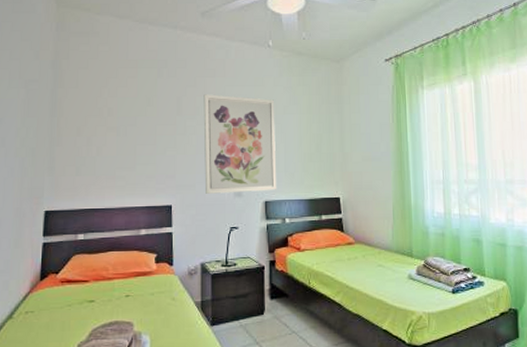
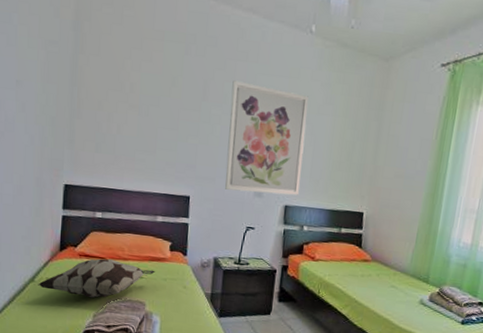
decorative pillow: none [17,281,141,327] -> present [38,258,155,298]

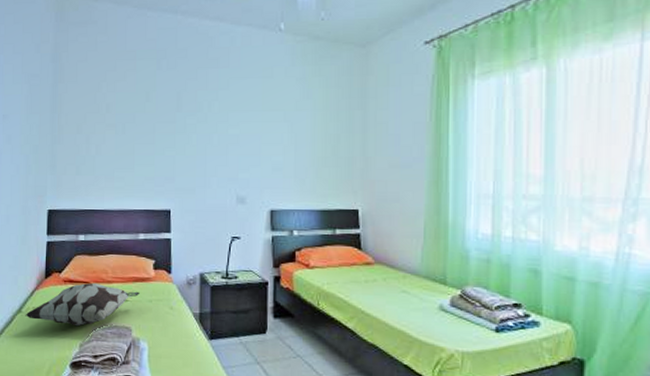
wall art: present [225,80,308,196] -> none [205,88,285,200]

